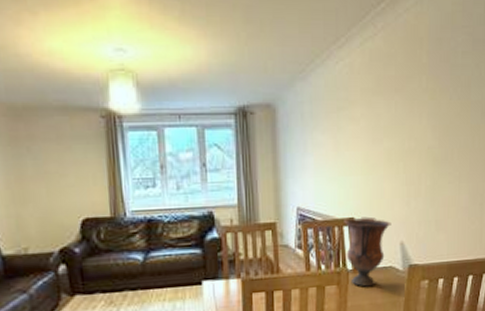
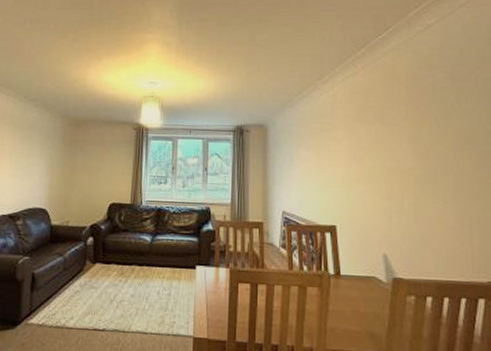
vase: present [344,216,392,287] -> none [326,226,374,294]

